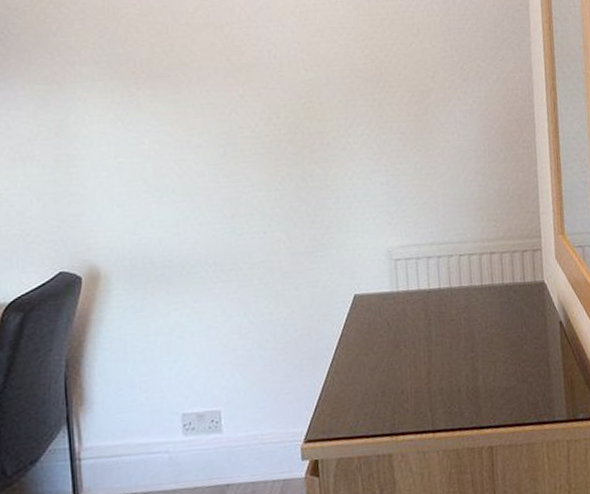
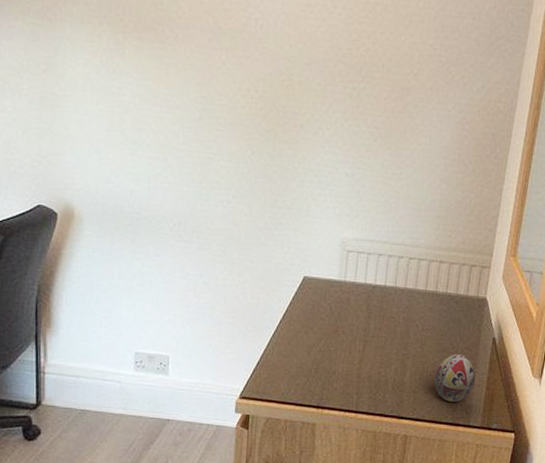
decorative egg: none [508,345,552,399] -> present [434,354,476,402]

